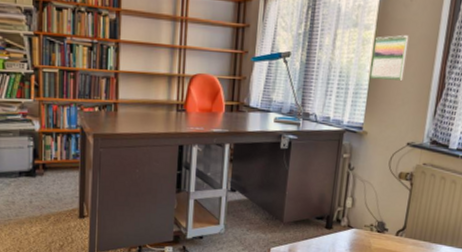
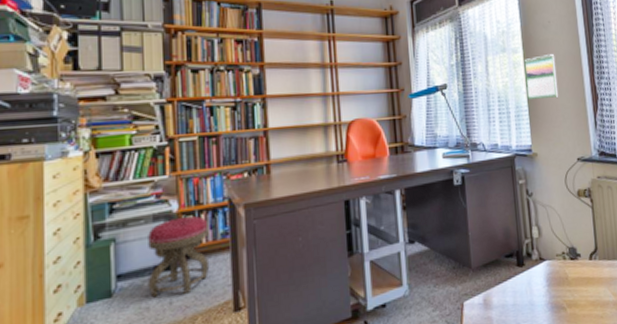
stool: none [14,136,63,198] -> present [147,216,210,298]

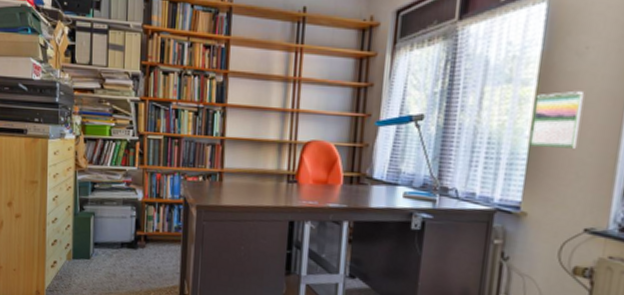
stool: present [147,216,210,298] -> none [116,206,165,272]

